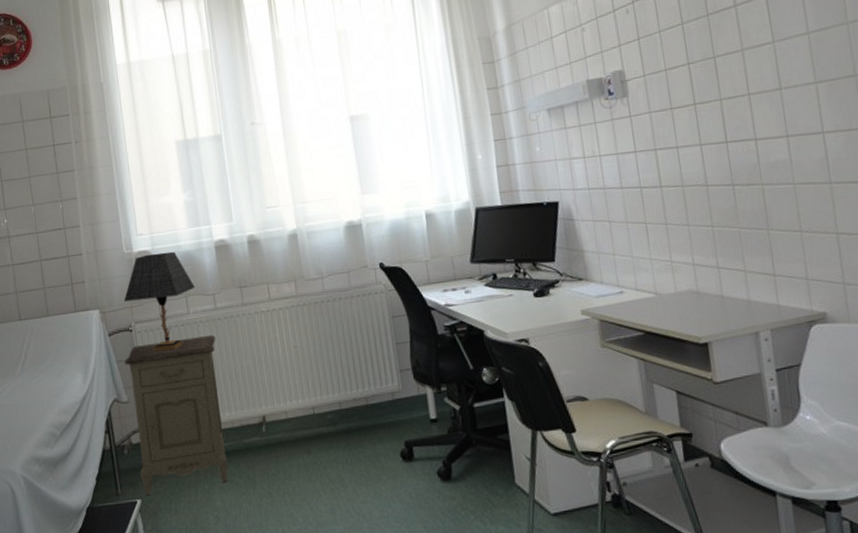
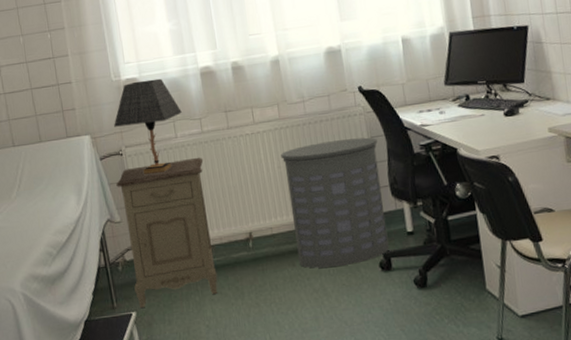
laundry hamper: none [297,317,411,457] -> present [281,137,389,268]

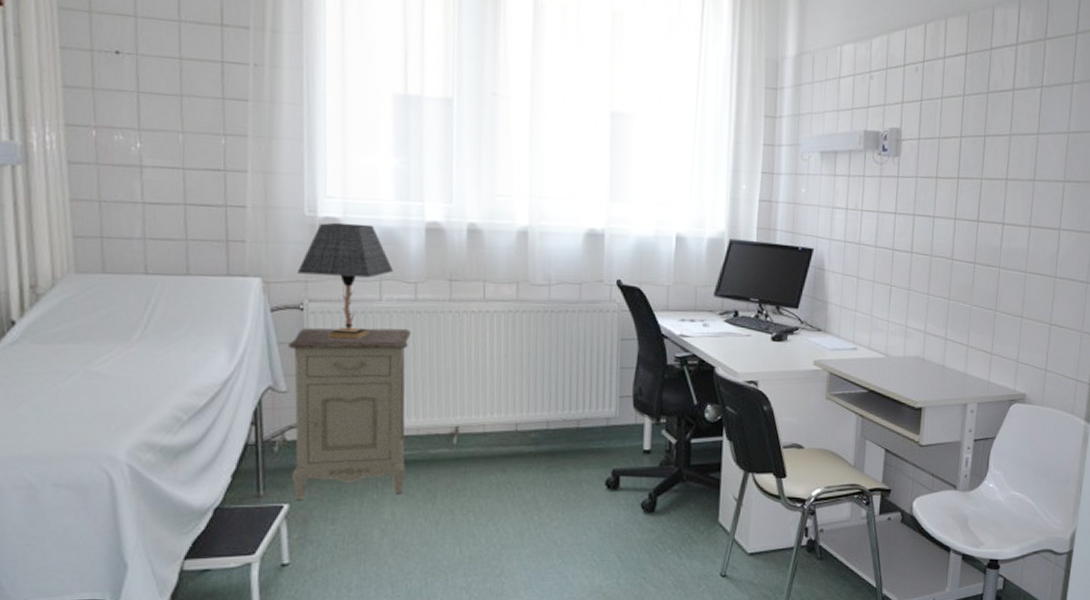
laundry hamper: present [281,137,389,268] -> none [511,335,628,478]

